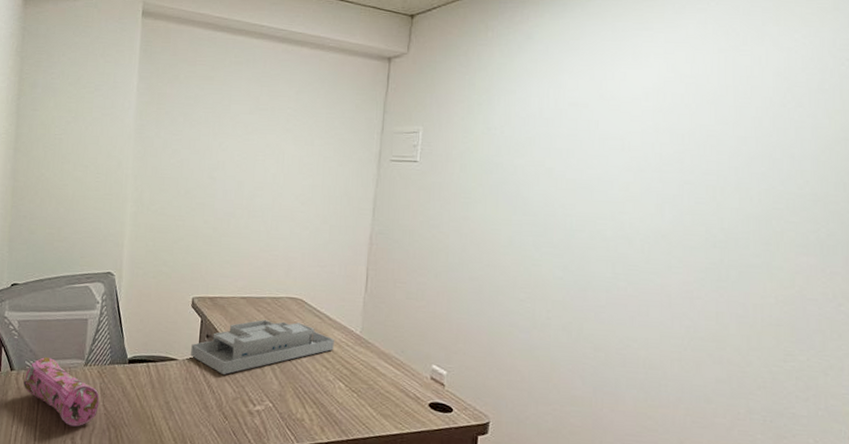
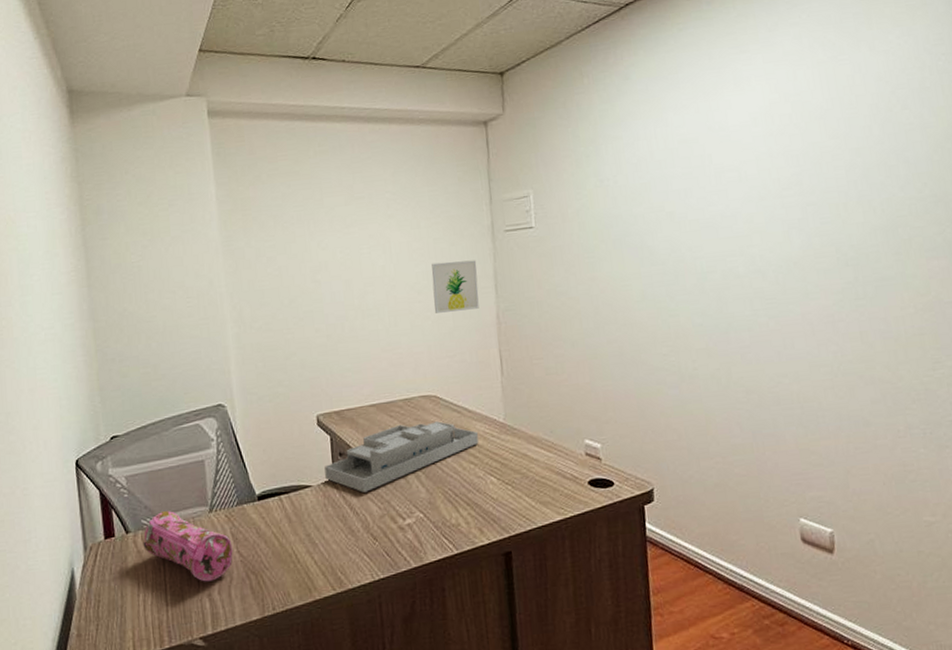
wall art: none [313,179,360,227] -> present [431,260,479,313]

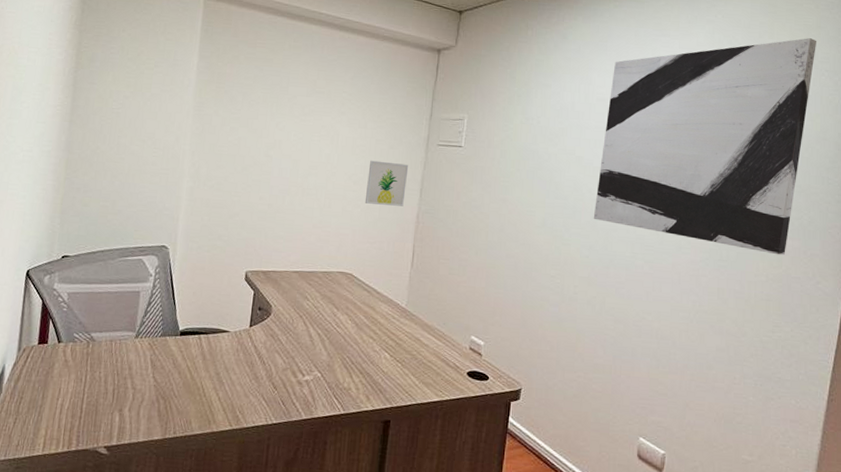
pencil case: present [143,511,233,582] -> none [71,329,150,399]
desk organizer: present [324,421,479,492] -> none [243,292,381,346]
wall art: none [691,20,933,281] -> present [593,38,817,256]

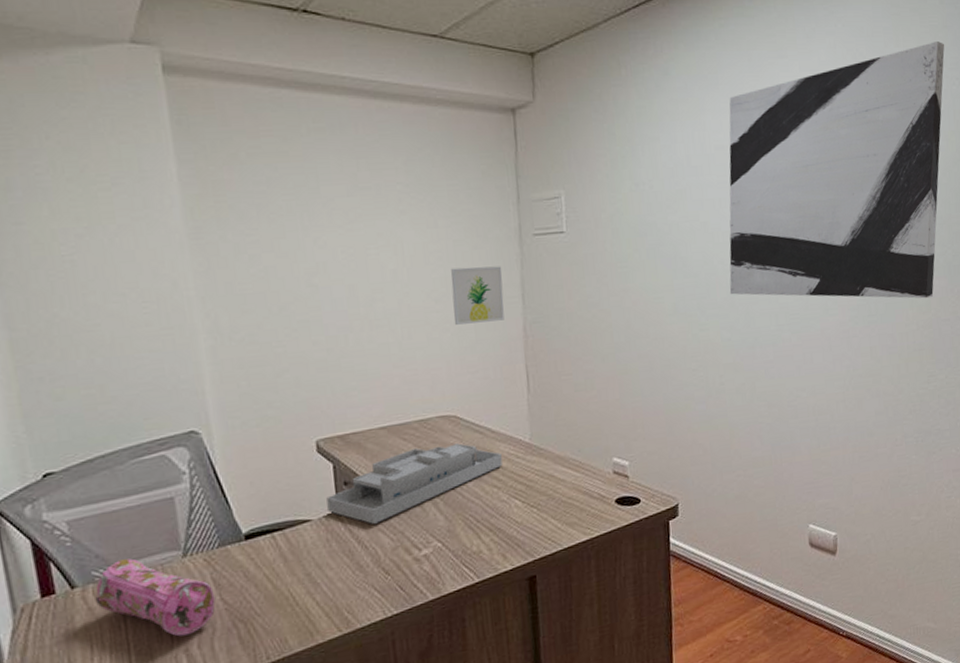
pencil case: none [71,329,150,399] -> present [95,558,216,637]
desk organizer: none [243,292,381,346] -> present [326,443,502,524]

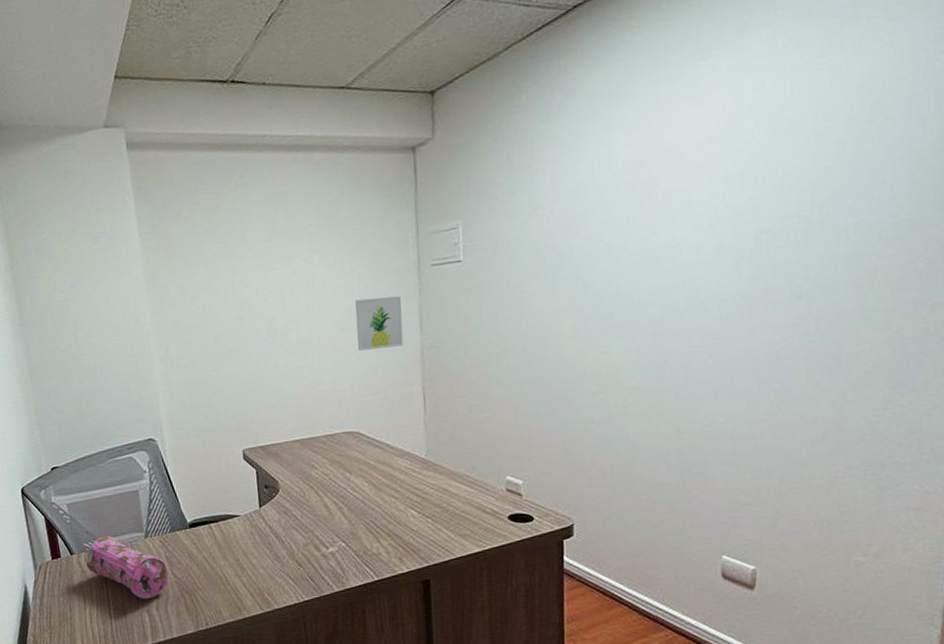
desk organizer: present [326,443,502,524] -> none [251,457,400,522]
wall art: present [729,41,945,299] -> none [636,11,927,316]

